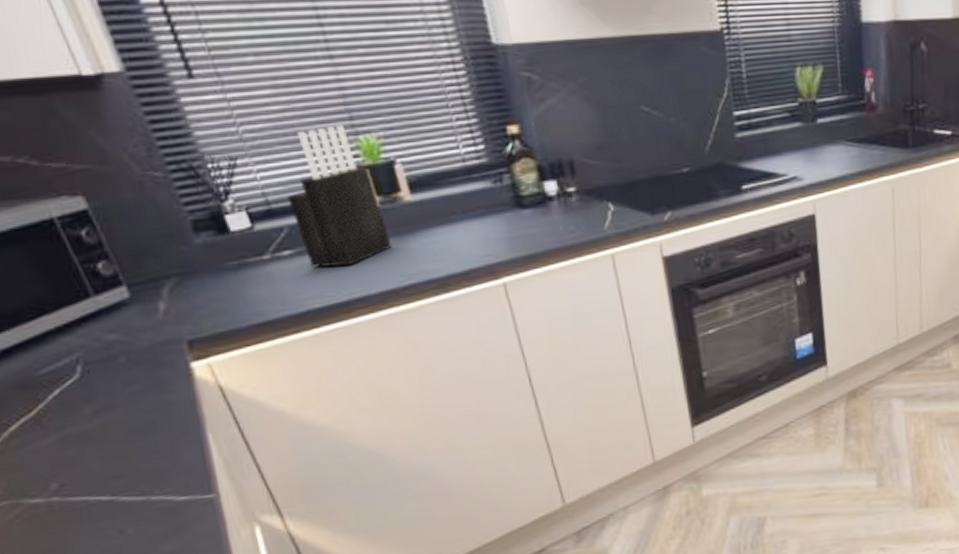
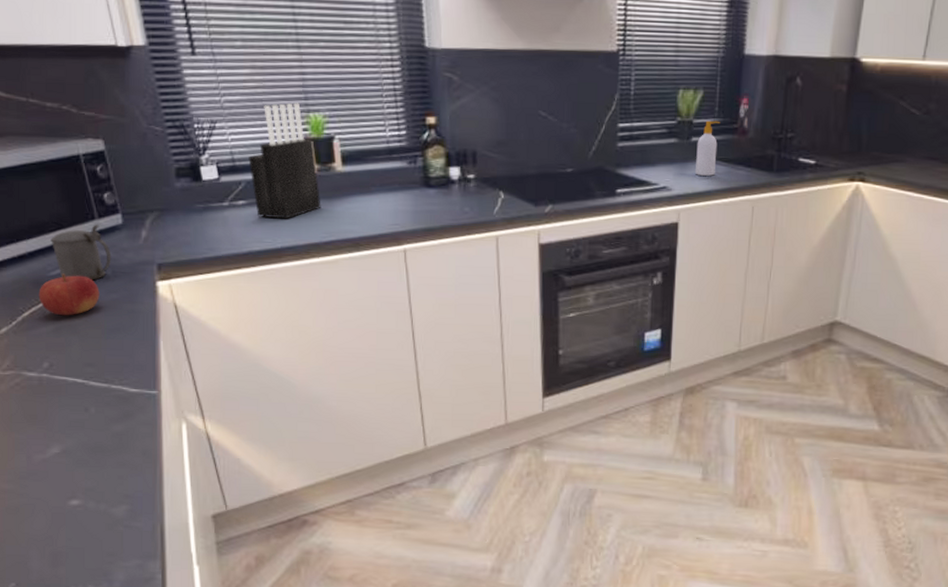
fruit: none [26,368,115,423] -> present [38,273,99,316]
beer stein: none [31,303,123,376] -> present [51,225,112,281]
soap bottle: none [823,98,848,160] -> present [696,120,721,176]

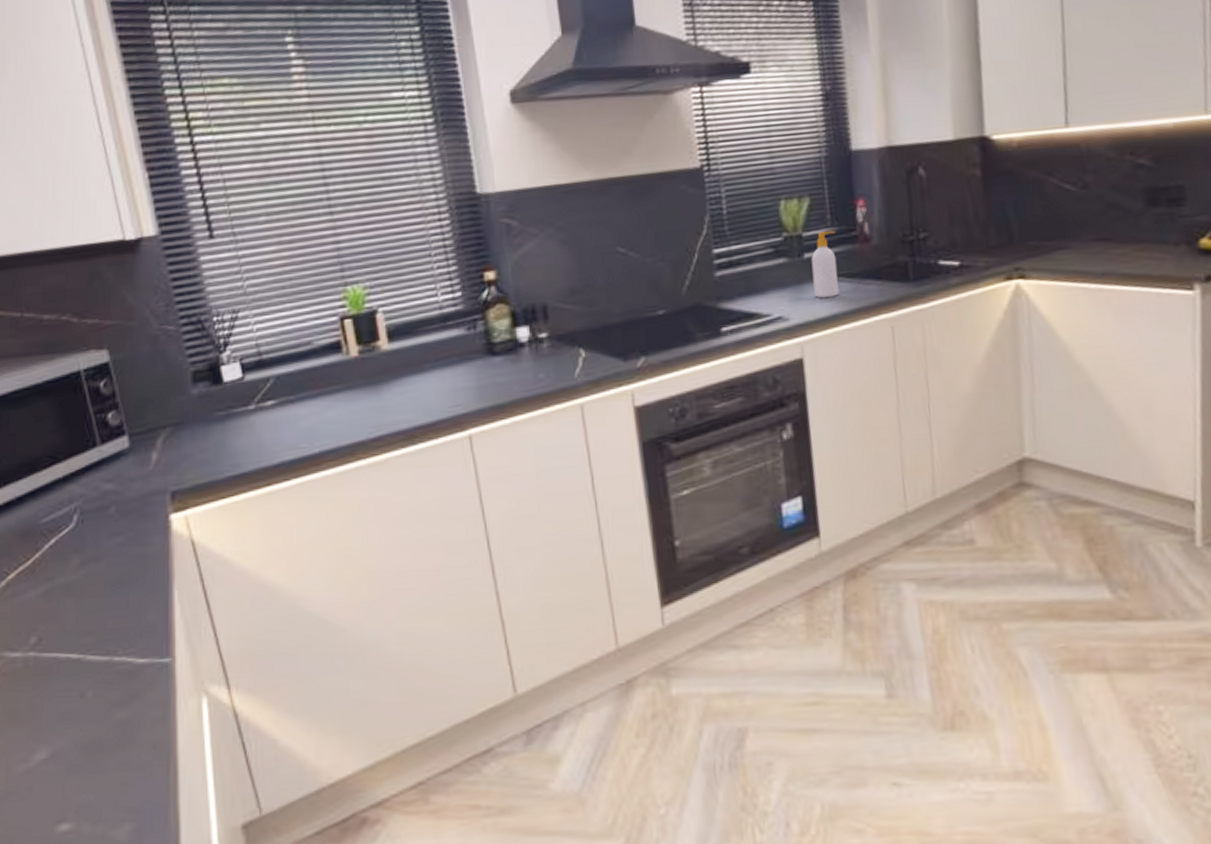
fruit: present [38,273,99,316] -> none [27,518,101,573]
beer stein: present [51,225,112,281] -> none [44,452,116,525]
knife block: present [248,102,321,219] -> none [277,276,366,418]

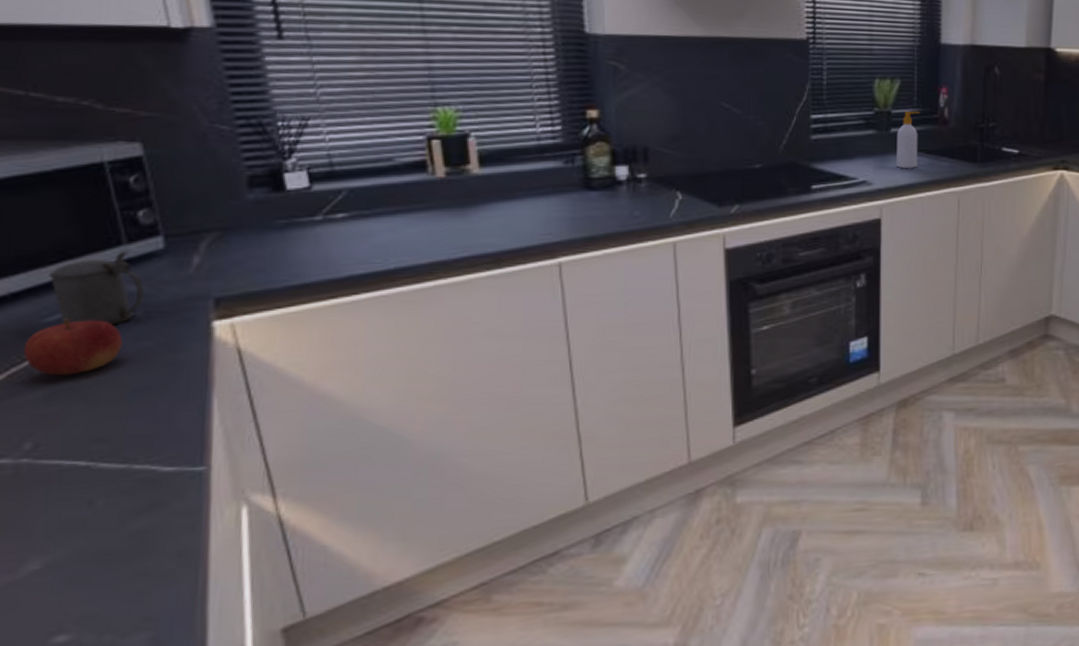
fruit: none [27,518,101,573] -> present [23,319,123,376]
beer stein: none [44,452,116,525] -> present [49,252,145,326]

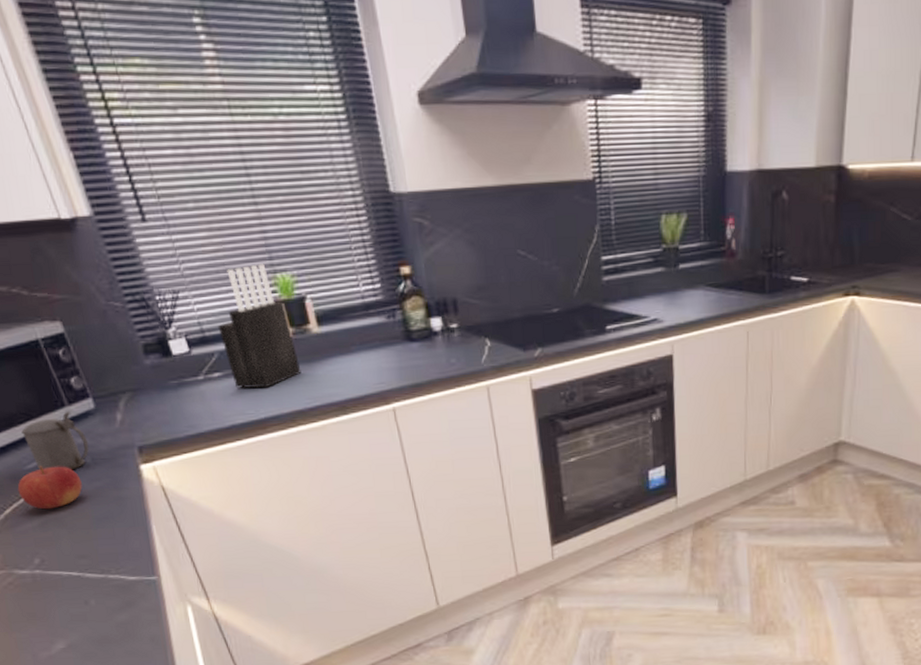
knife block: none [352,95,451,234] -> present [218,263,302,388]
soap bottle: present [896,110,920,168] -> none [685,244,708,304]

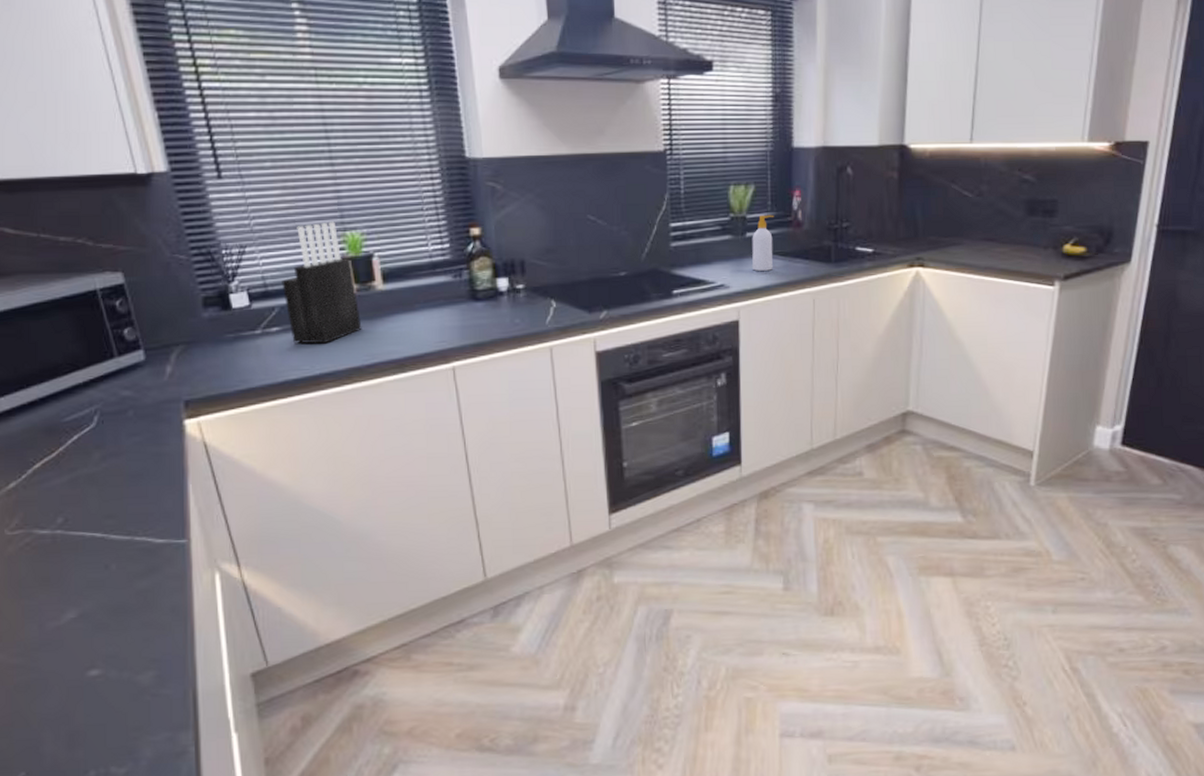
fruit: present [17,466,83,510] -> none [51,418,120,465]
beer stein: present [21,412,89,471] -> none [65,363,133,424]
soap bottle: none [685,244,708,304] -> present [752,215,775,271]

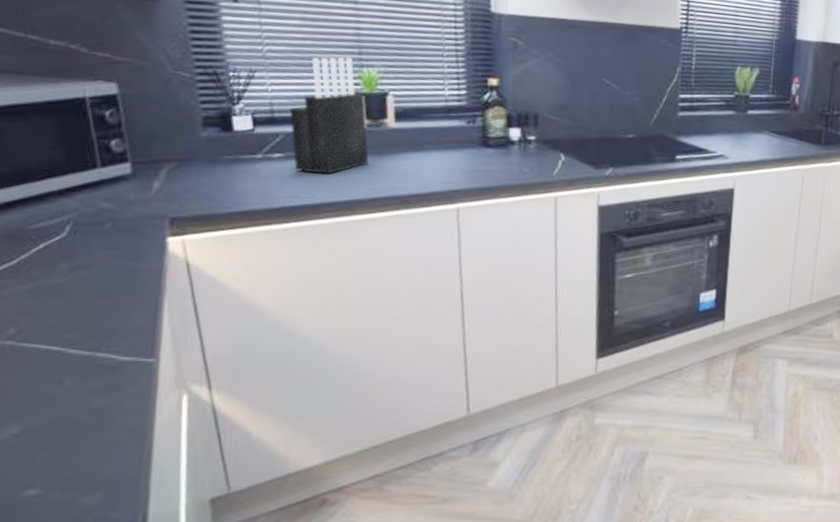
soap bottle: present [752,215,775,271] -> none [751,96,775,147]

